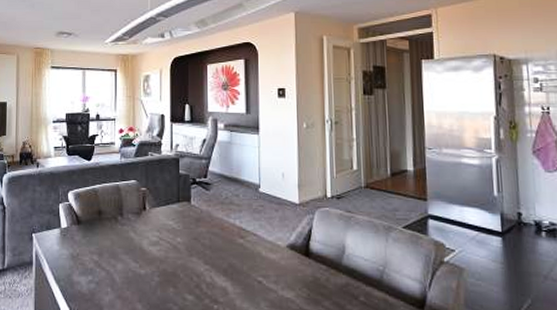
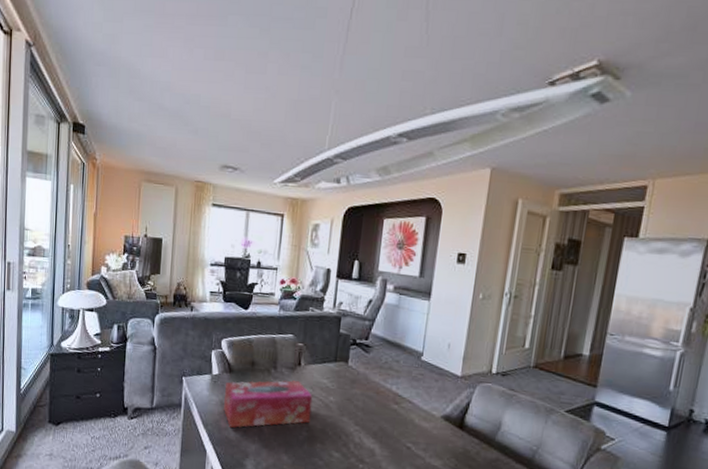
tissue box: none [75,226,161,281] -> present [224,380,313,428]

